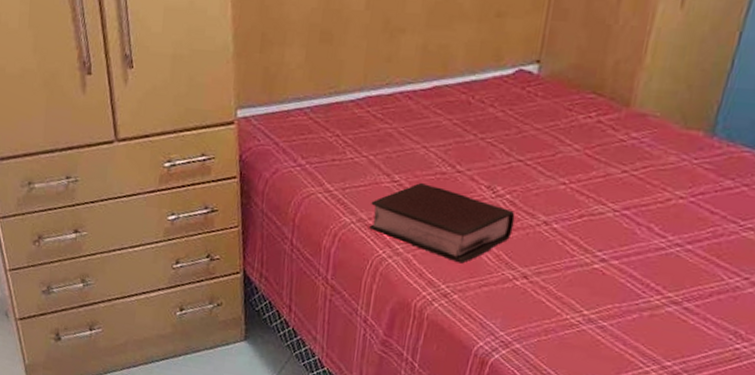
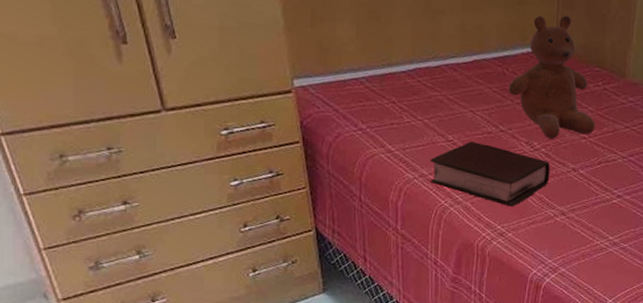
teddy bear: none [471,28,581,183] -> present [508,15,595,139]

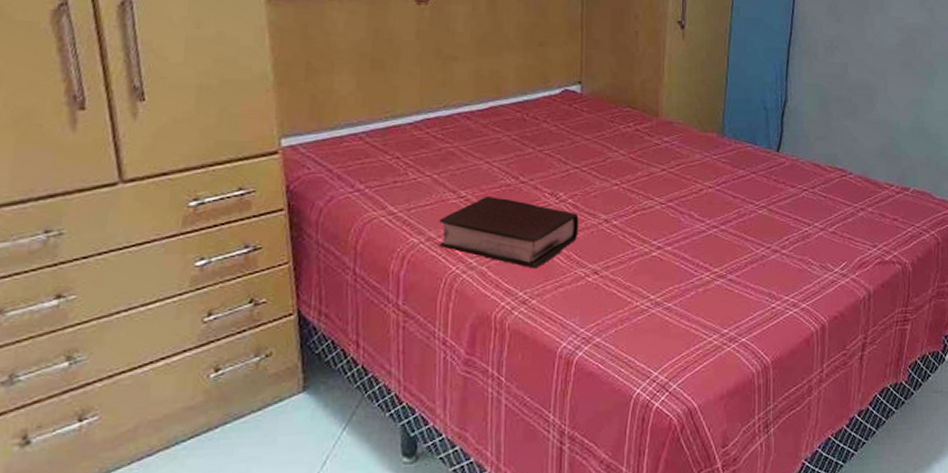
teddy bear: present [508,15,595,139] -> none [529,55,628,187]

